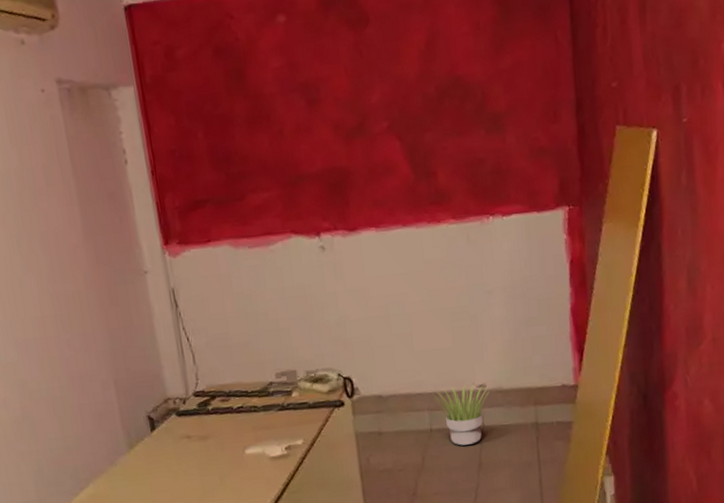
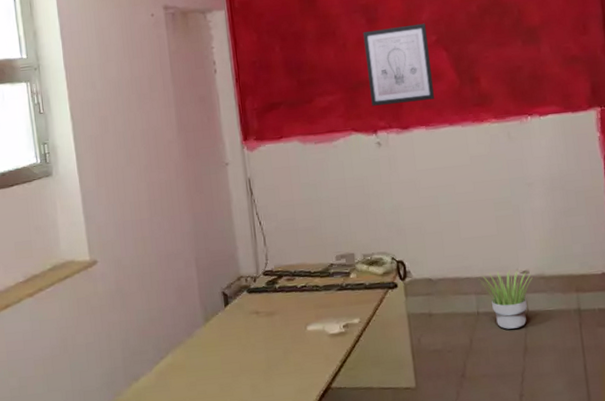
wall art: none [302,106,387,204] -> present [362,23,435,106]

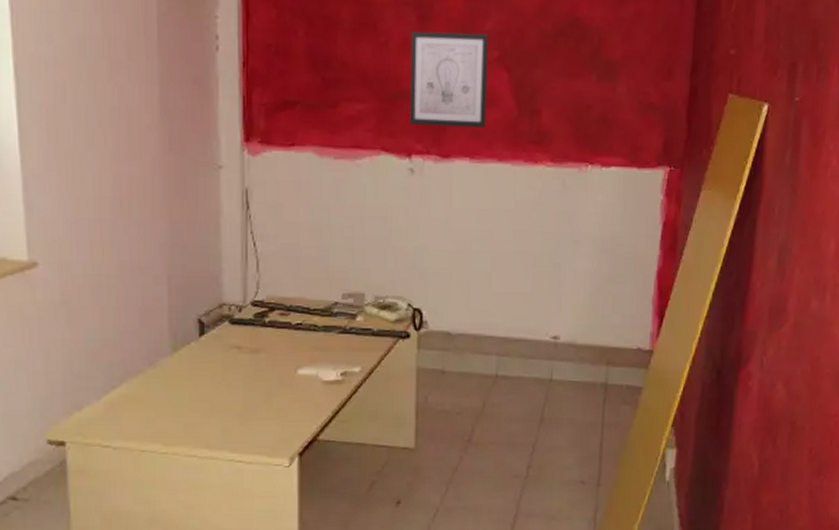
potted plant: present [479,270,533,330] -> none [503,333,562,398]

